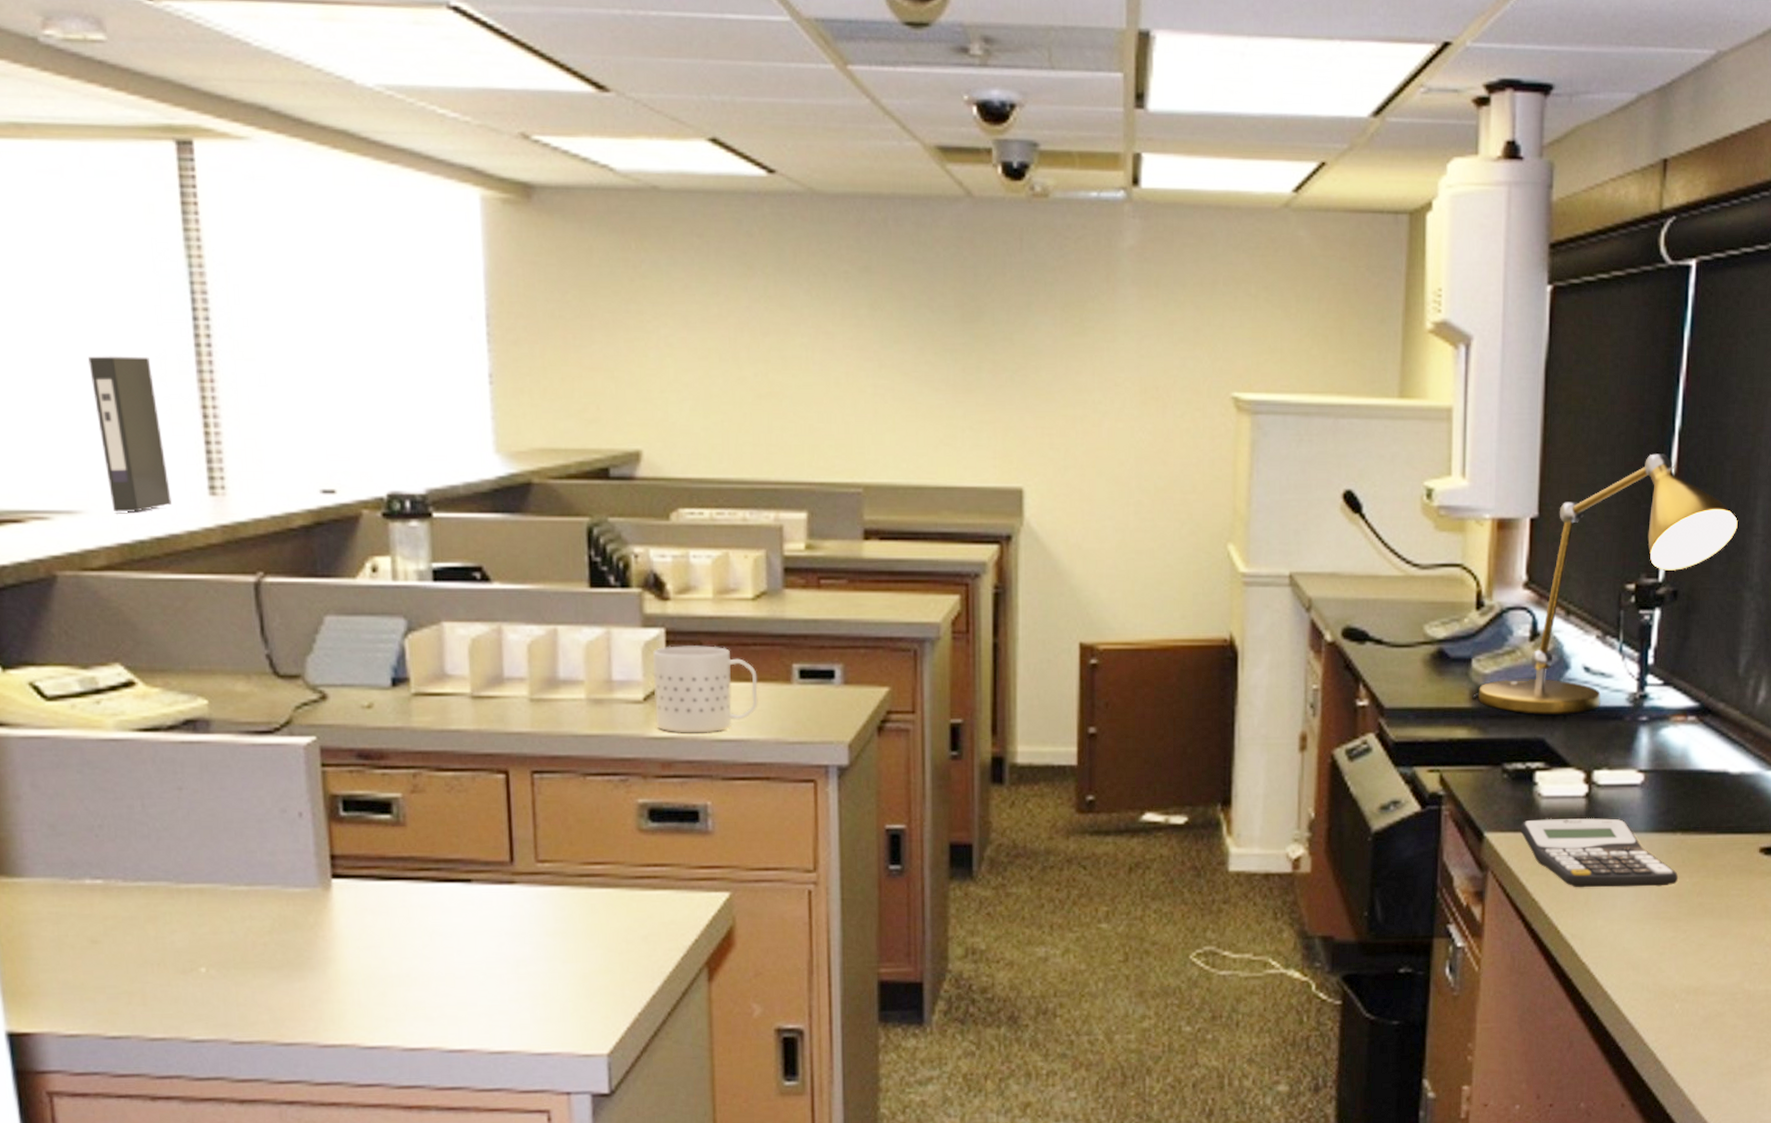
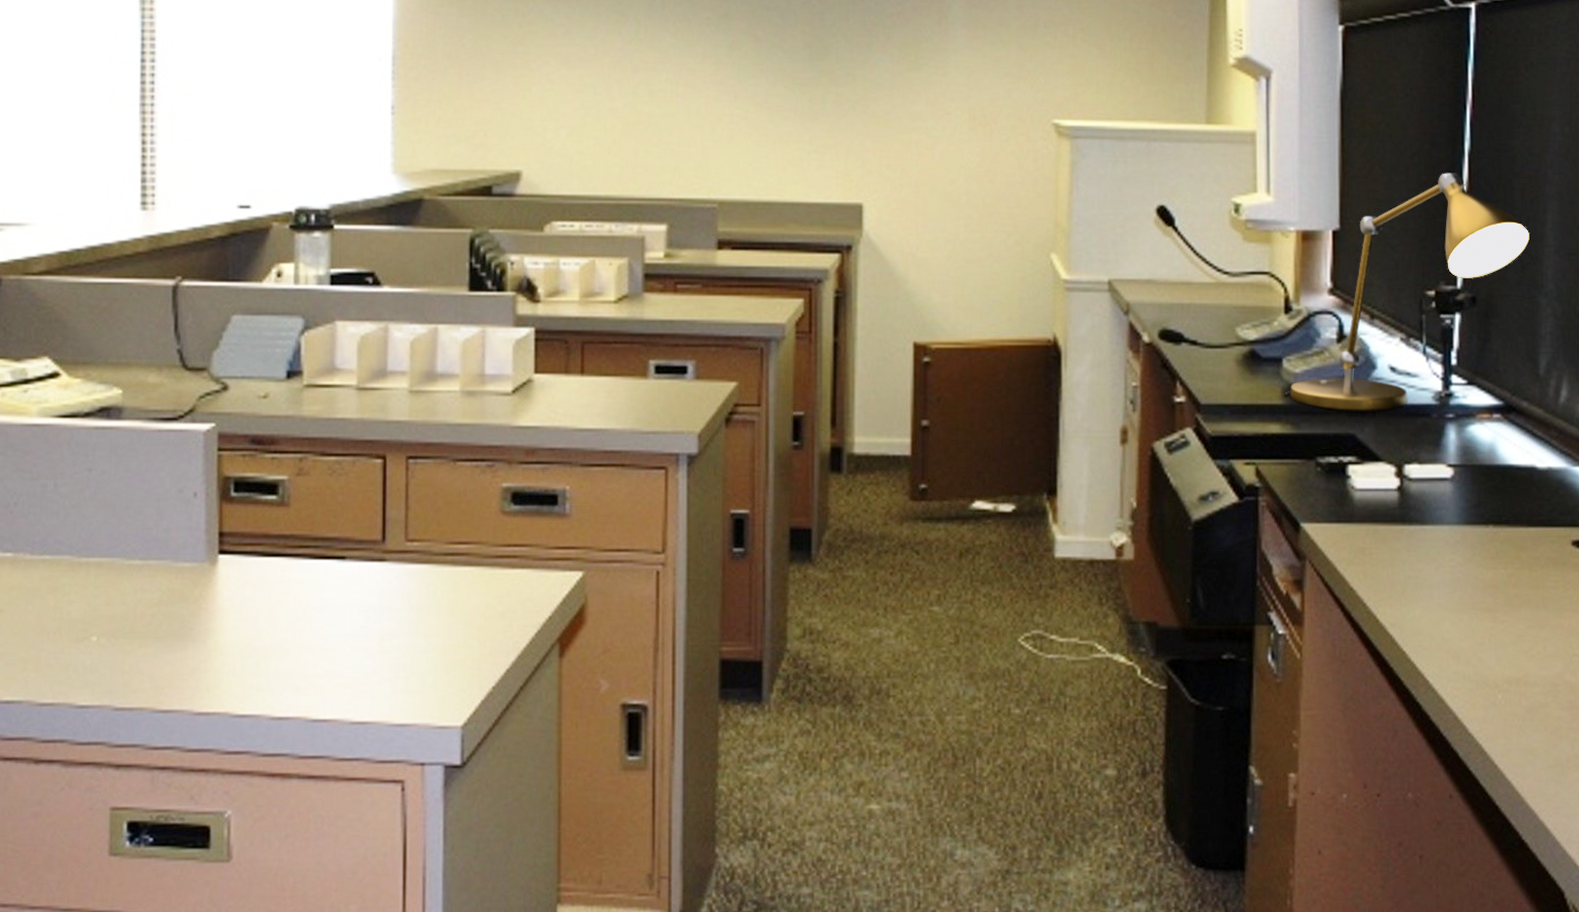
binder: present [88,356,172,513] -> none [49,92,108,225]
mug: present [653,646,758,733] -> none [521,343,617,423]
calculator: present [1520,818,1678,888] -> none [1336,511,1493,578]

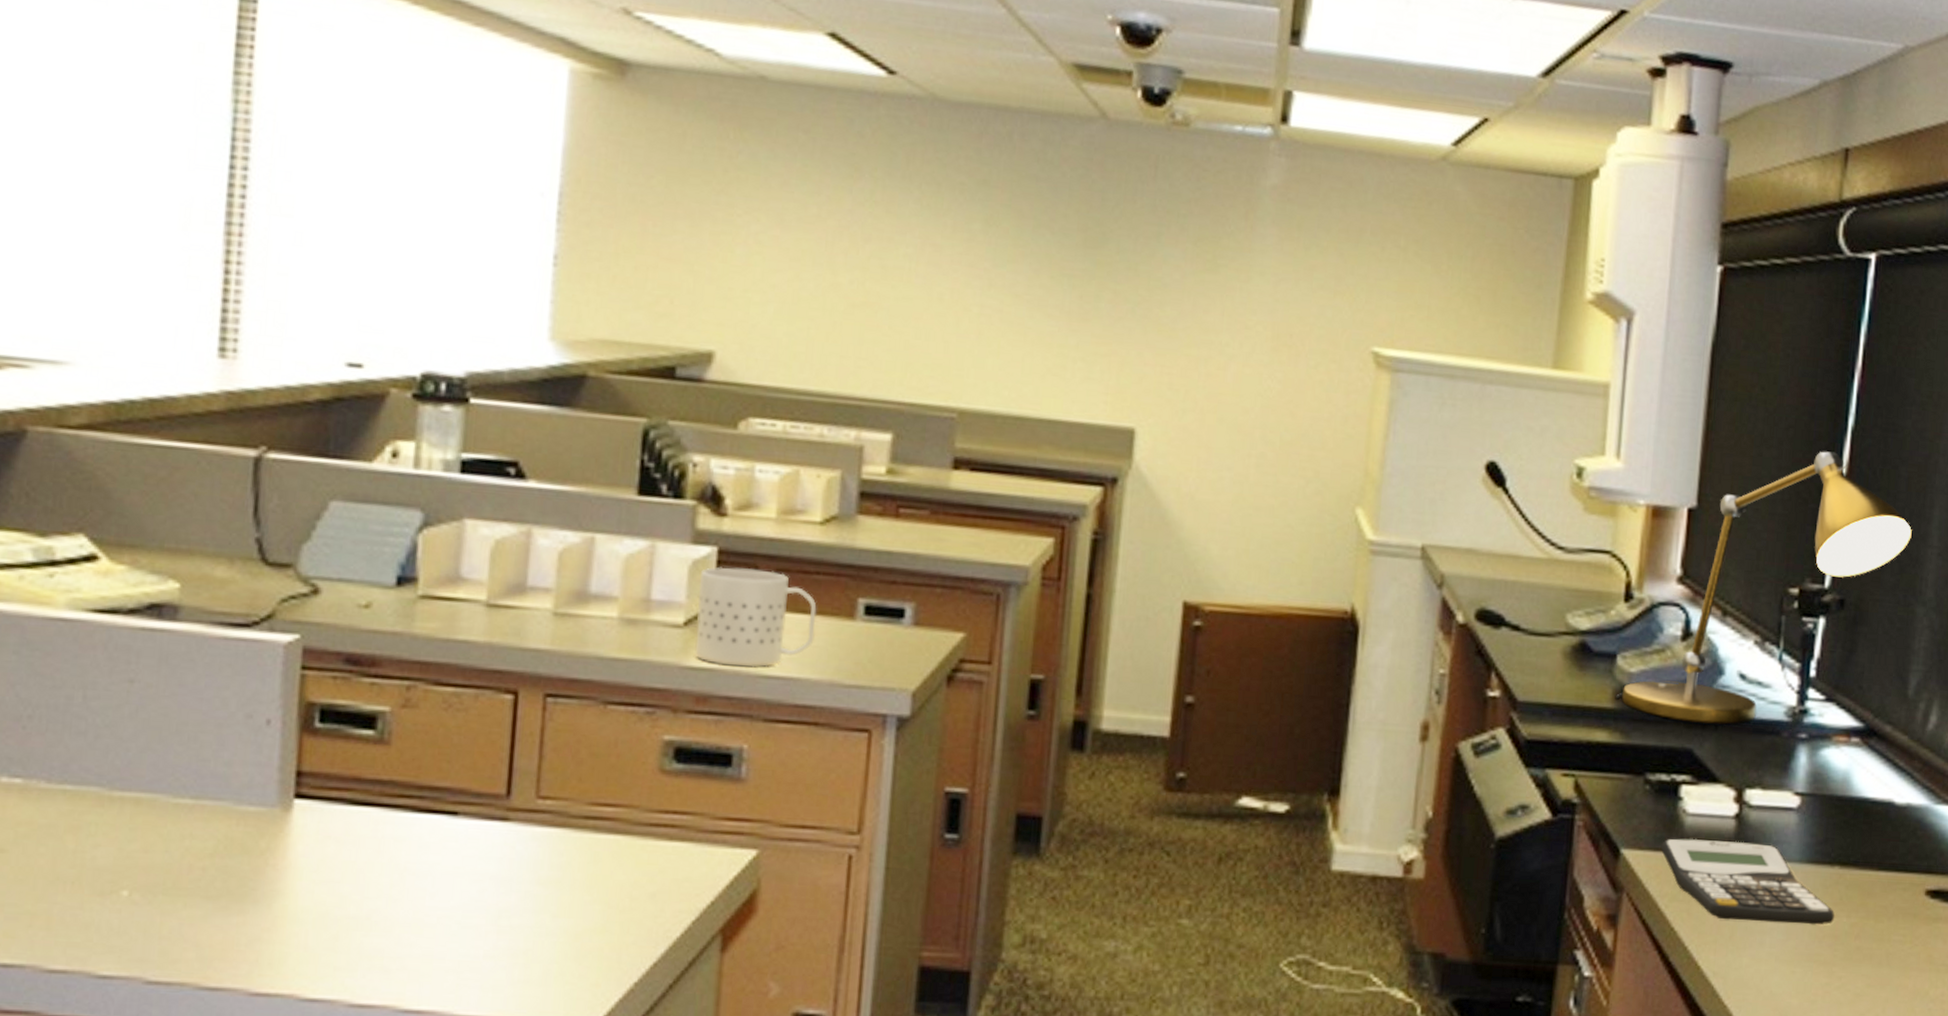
mug: none [521,343,617,423] -> present [695,566,817,667]
calculator: none [1336,511,1493,578] -> present [1661,838,1834,925]

